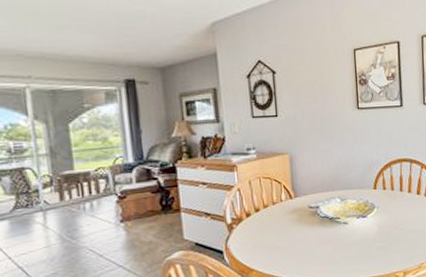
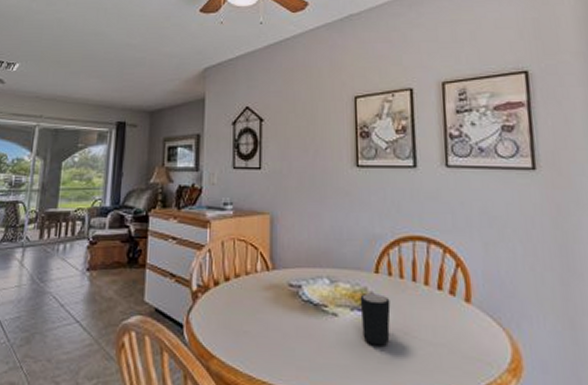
mug: none [363,204,385,240] -> present [360,294,391,346]

